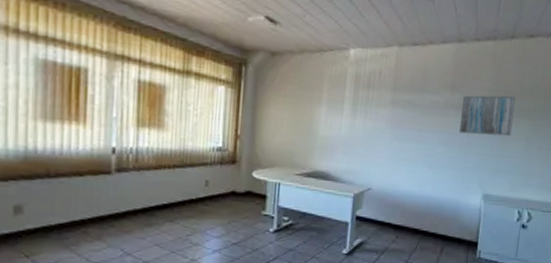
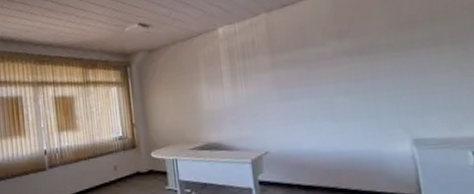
wall art: present [459,95,516,137] -> none [355,24,433,79]

